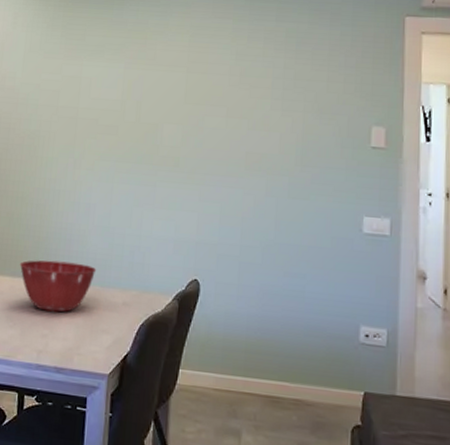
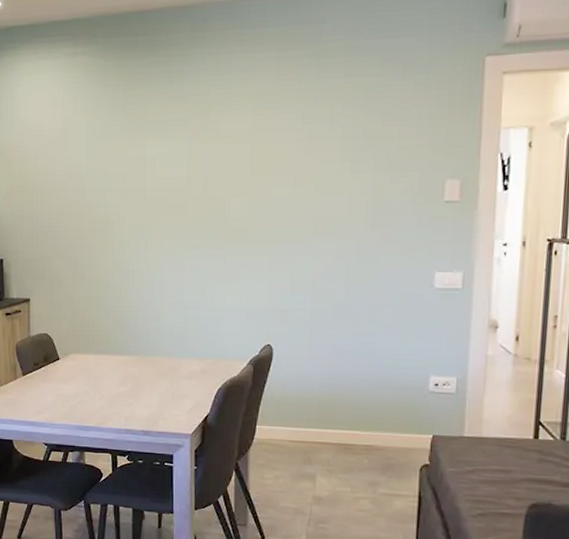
mixing bowl: present [19,260,97,313] -> none [102,337,174,383]

